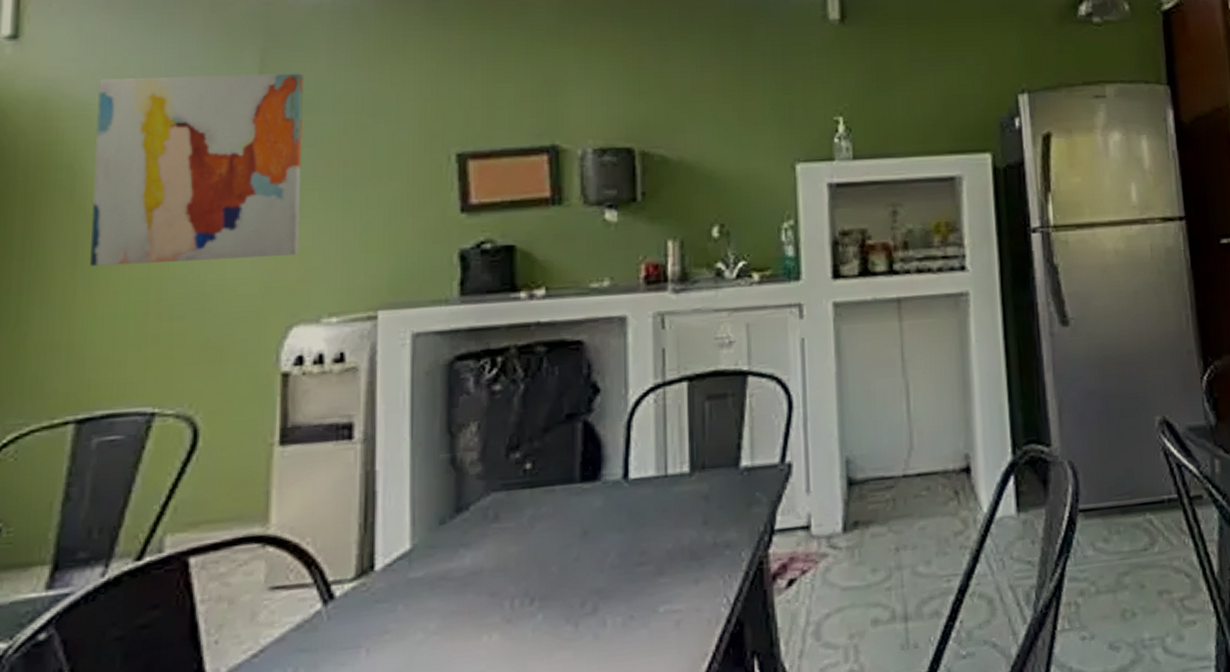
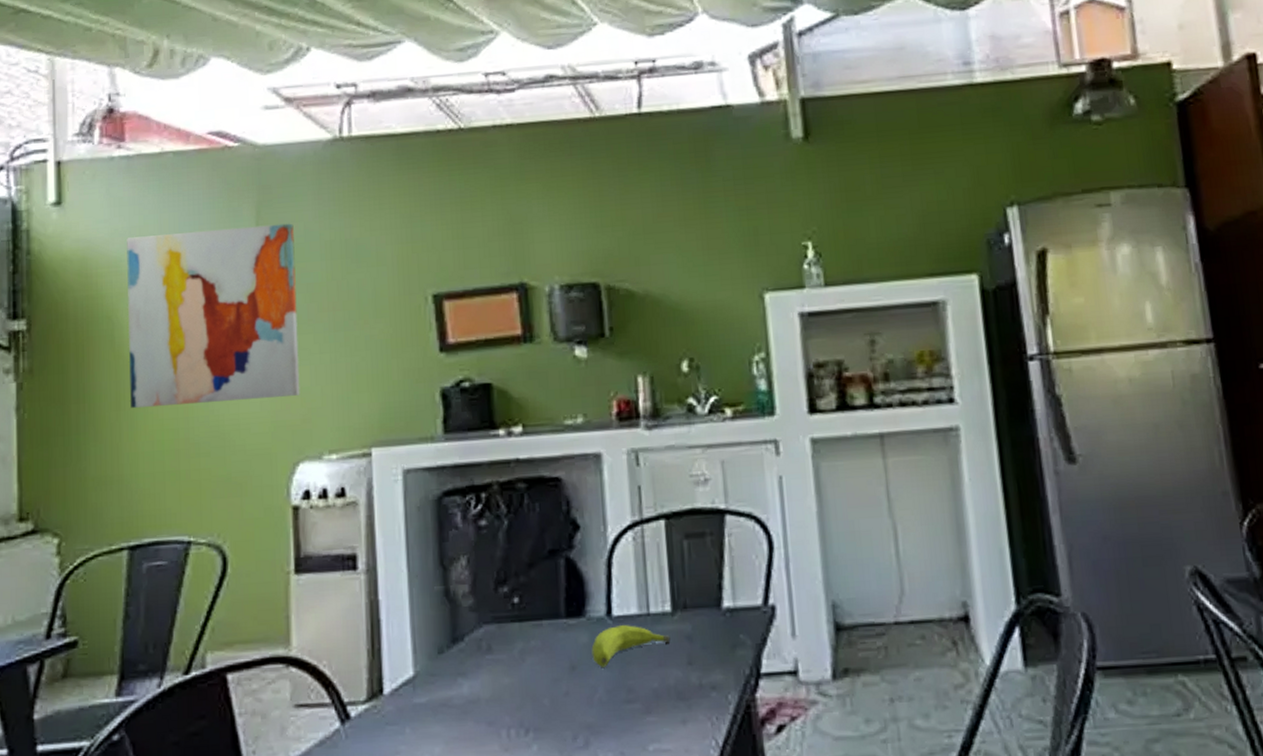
fruit: none [605,486,687,531] -> present [591,624,671,667]

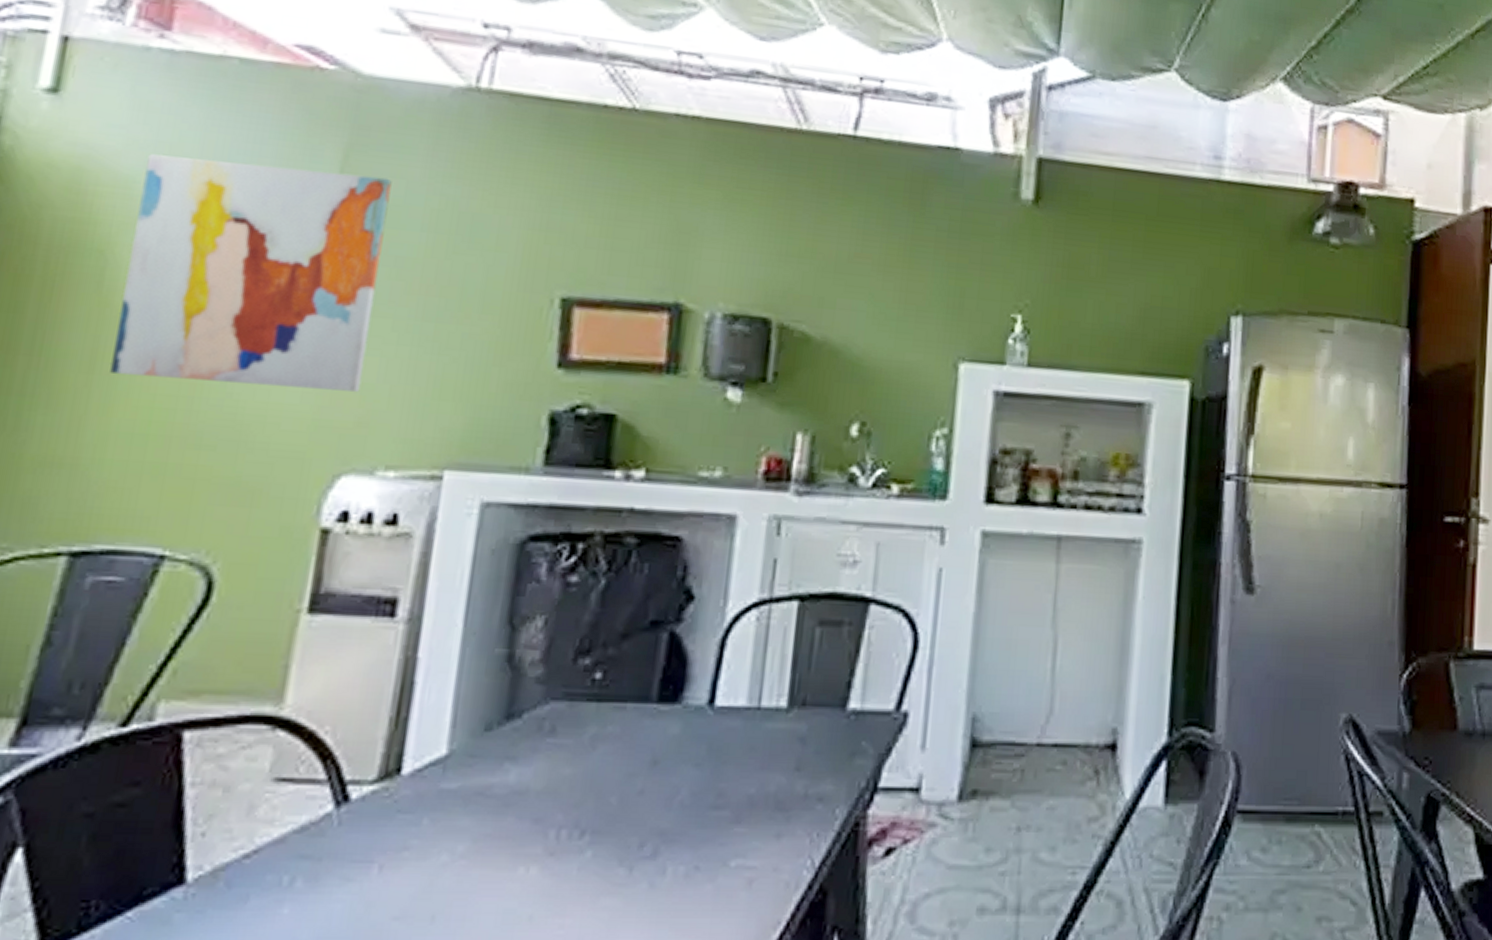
fruit: present [591,624,671,667] -> none [681,716,780,765]

